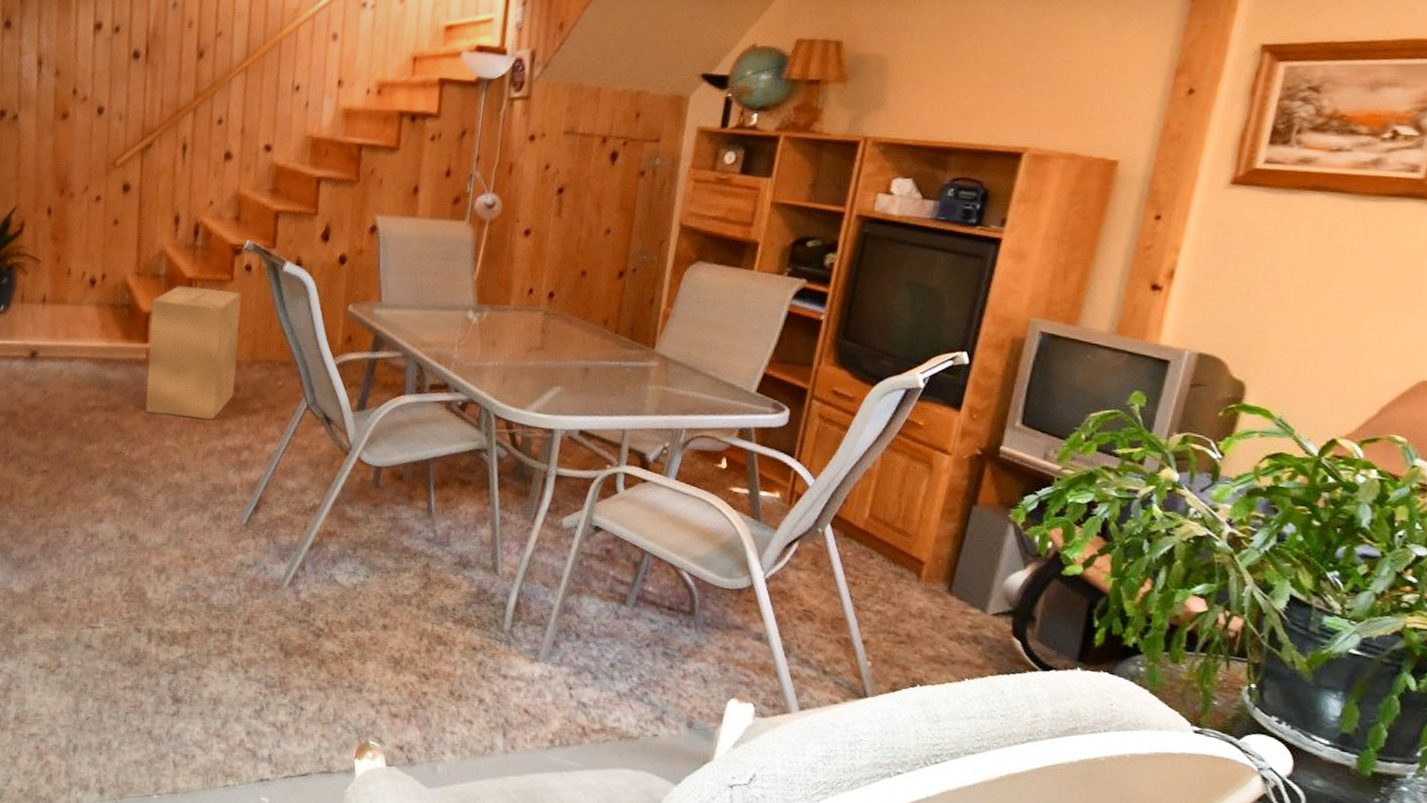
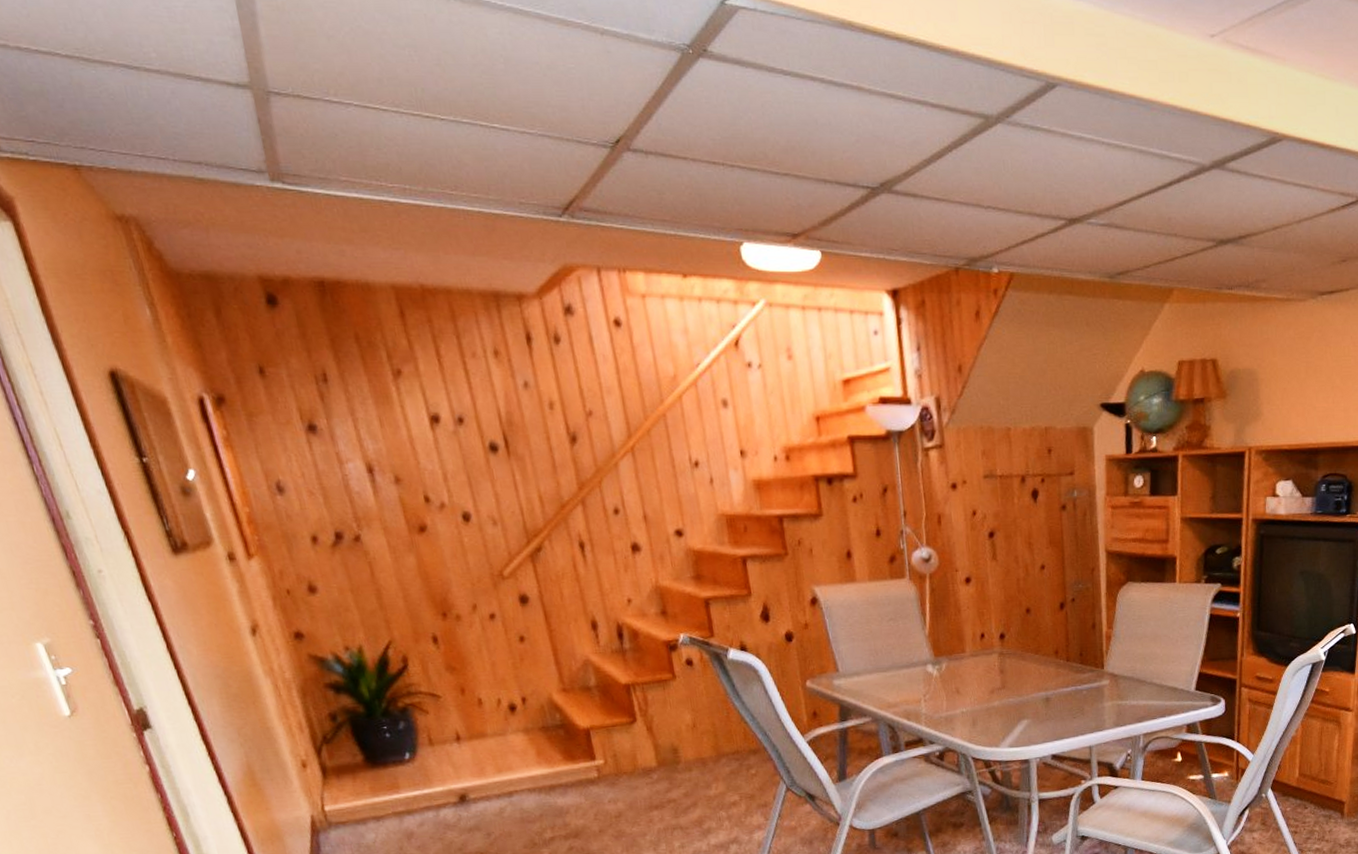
cardboard box: present [145,286,242,421] -> none [589,689,707,830]

